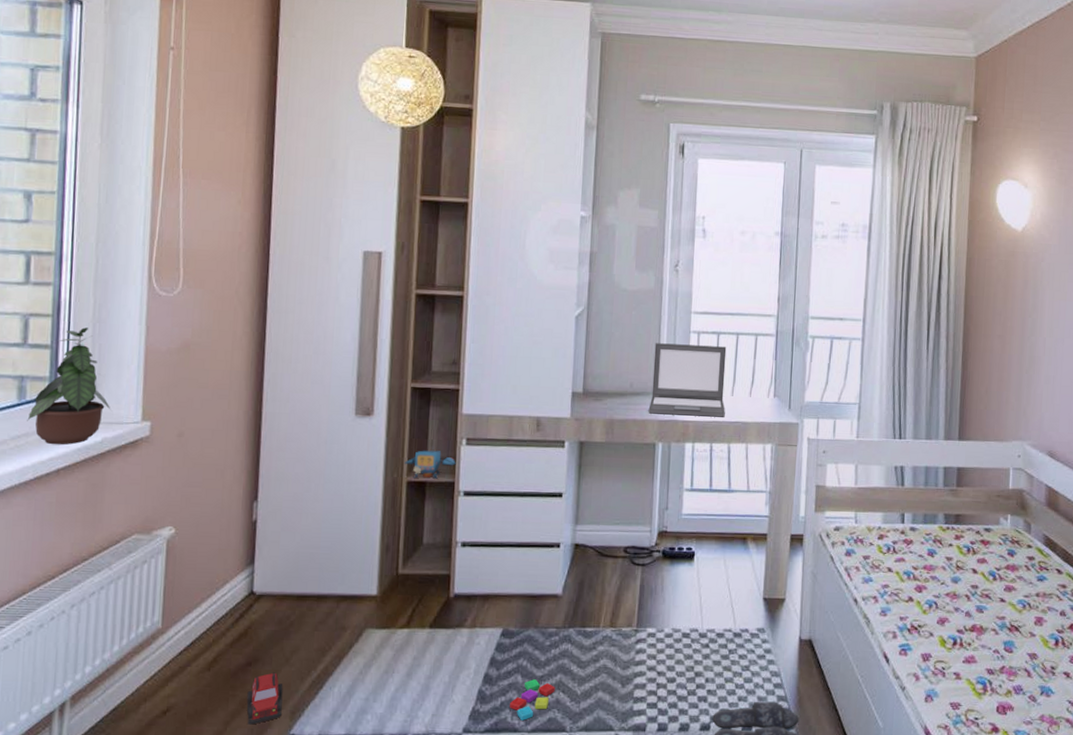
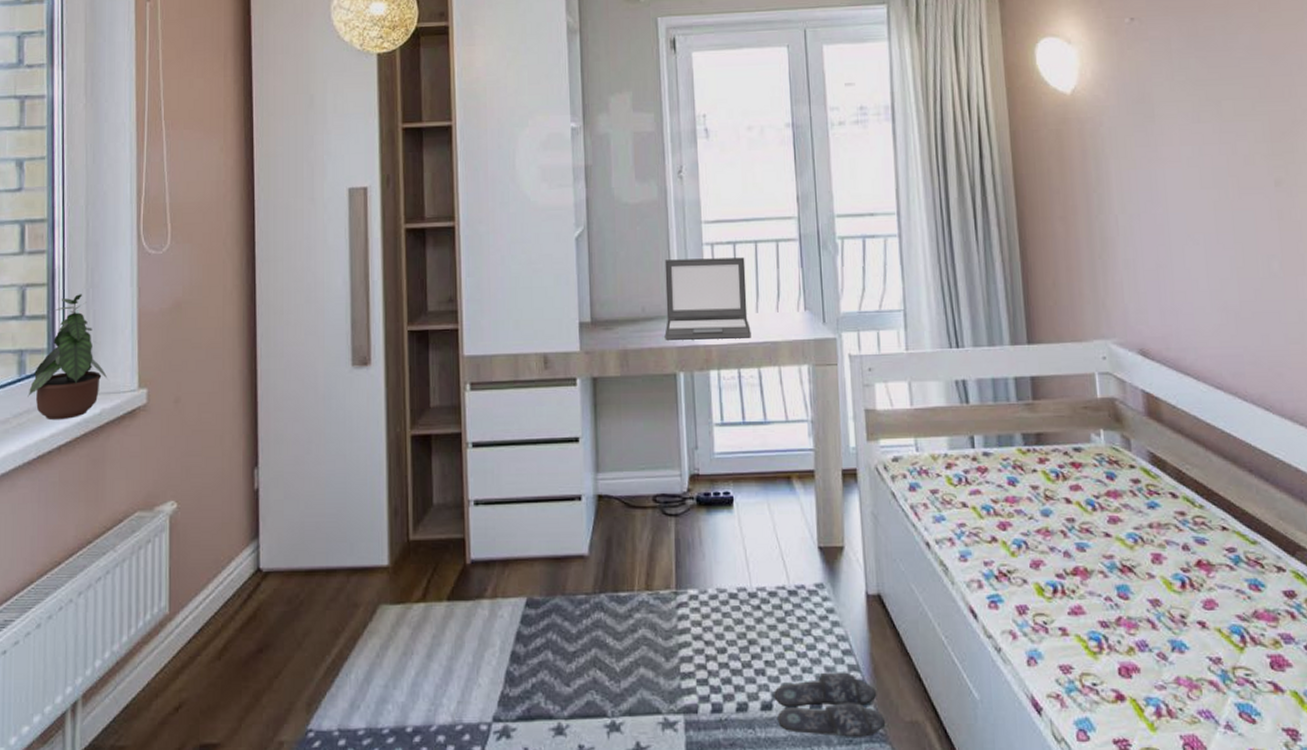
toy car: present [246,672,283,725] -> none [260,659,297,720]
toy robot: present [404,446,456,479] -> none [406,393,461,431]
toy blocks: present [510,679,555,720] -> none [542,656,591,705]

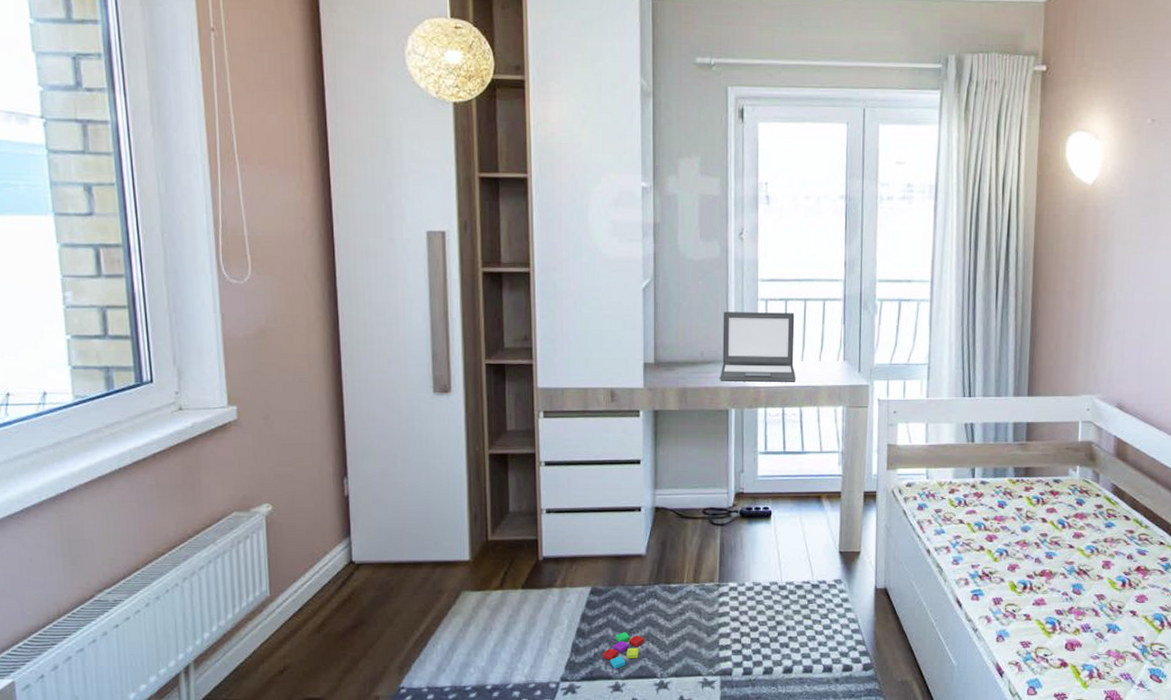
potted plant: present [28,294,108,421] -> none [118,317,197,431]
toy blocks: none [542,656,591,705] -> present [603,632,645,669]
slippers: present [774,672,885,737] -> none [794,645,881,692]

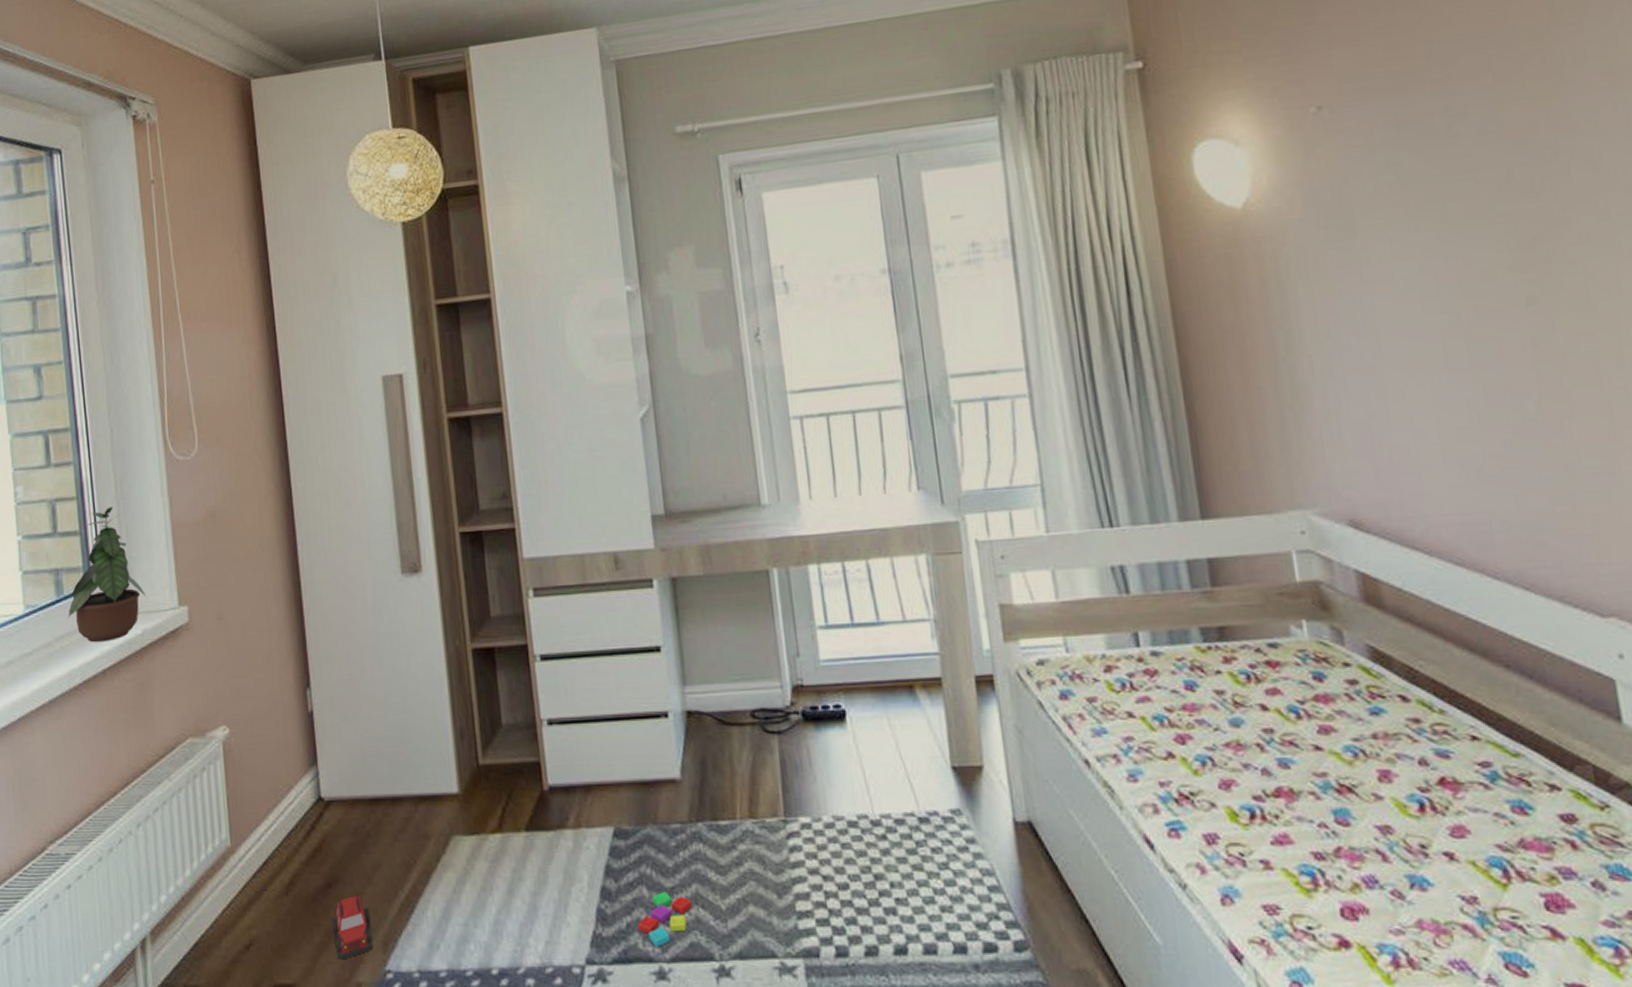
potted plant: none [118,317,197,431] -> present [67,507,147,643]
toy car: none [356,633,390,680] -> present [332,894,373,960]
laptop: present [720,312,796,382] -> none [746,431,855,532]

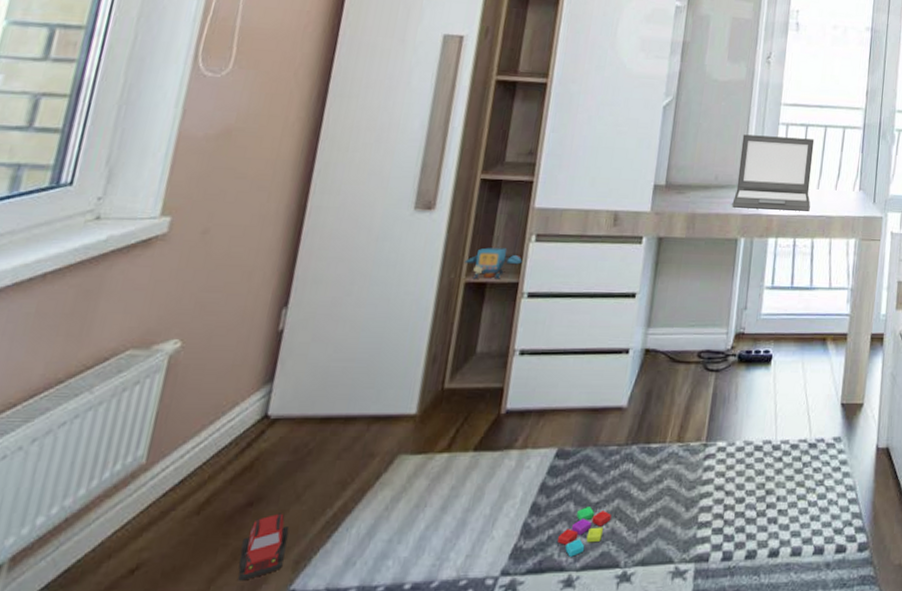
potted plant: present [67,507,147,643] -> none [15,110,125,245]
toy robot: none [465,601,526,644] -> present [463,242,523,279]
laptop: none [746,431,855,532] -> present [732,134,815,211]

